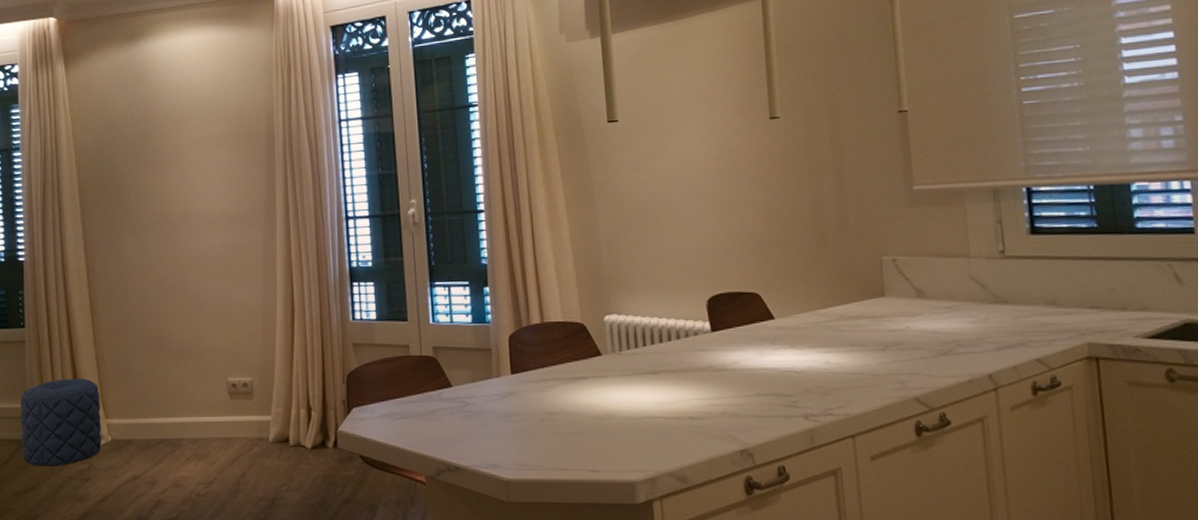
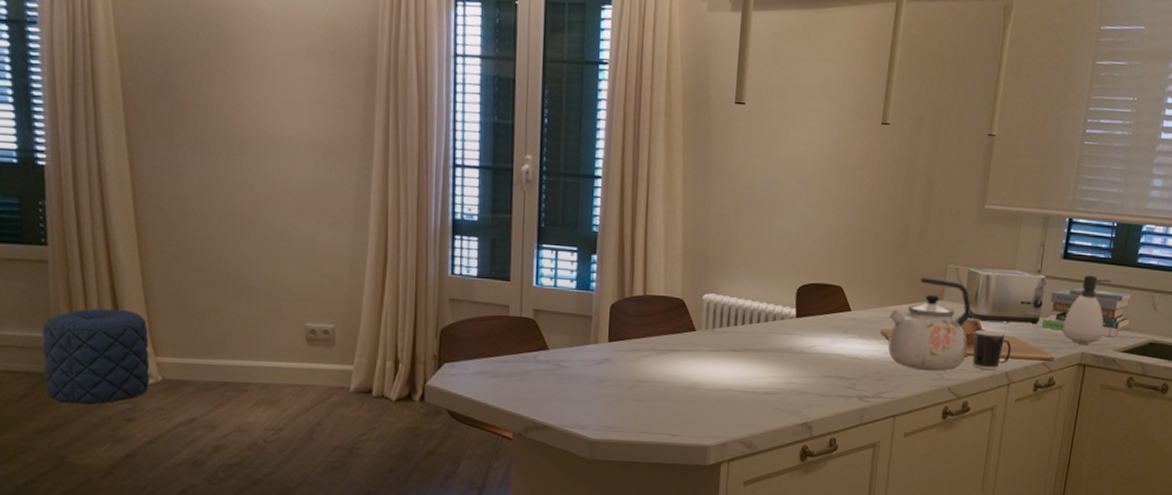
cutting board: none [814,314,1052,359] -> present [879,318,1055,361]
kettle: none [822,273,931,380] -> present [887,277,972,372]
toaster: none [909,253,1019,317] -> present [964,267,1047,324]
mug: none [934,326,990,373] -> present [972,330,1011,370]
books: none [1022,265,1146,322] -> present [1041,288,1131,338]
soap dispenser: none [1052,249,1113,332] -> present [1062,275,1111,344]

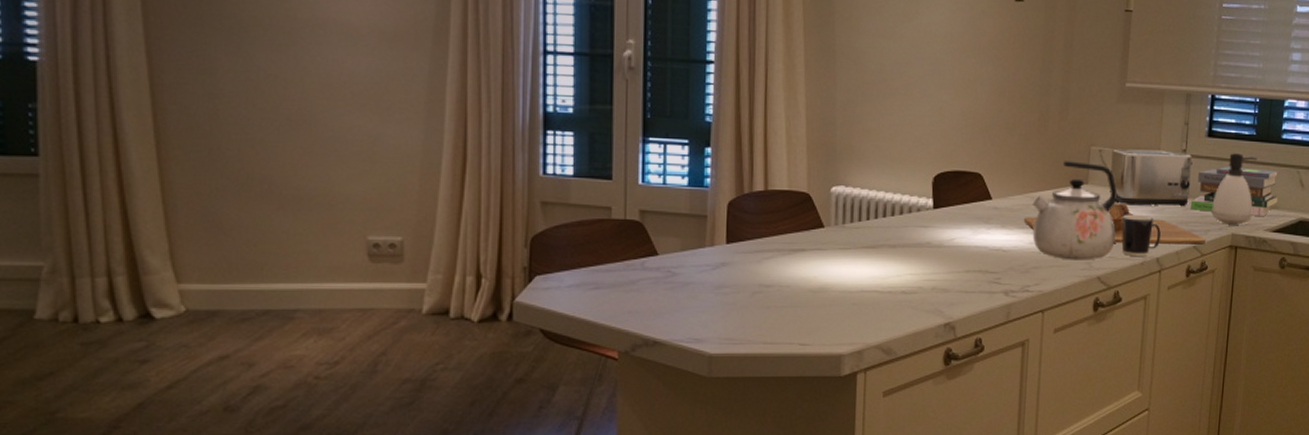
pouf: present [42,308,151,404] -> none [28,228,171,345]

